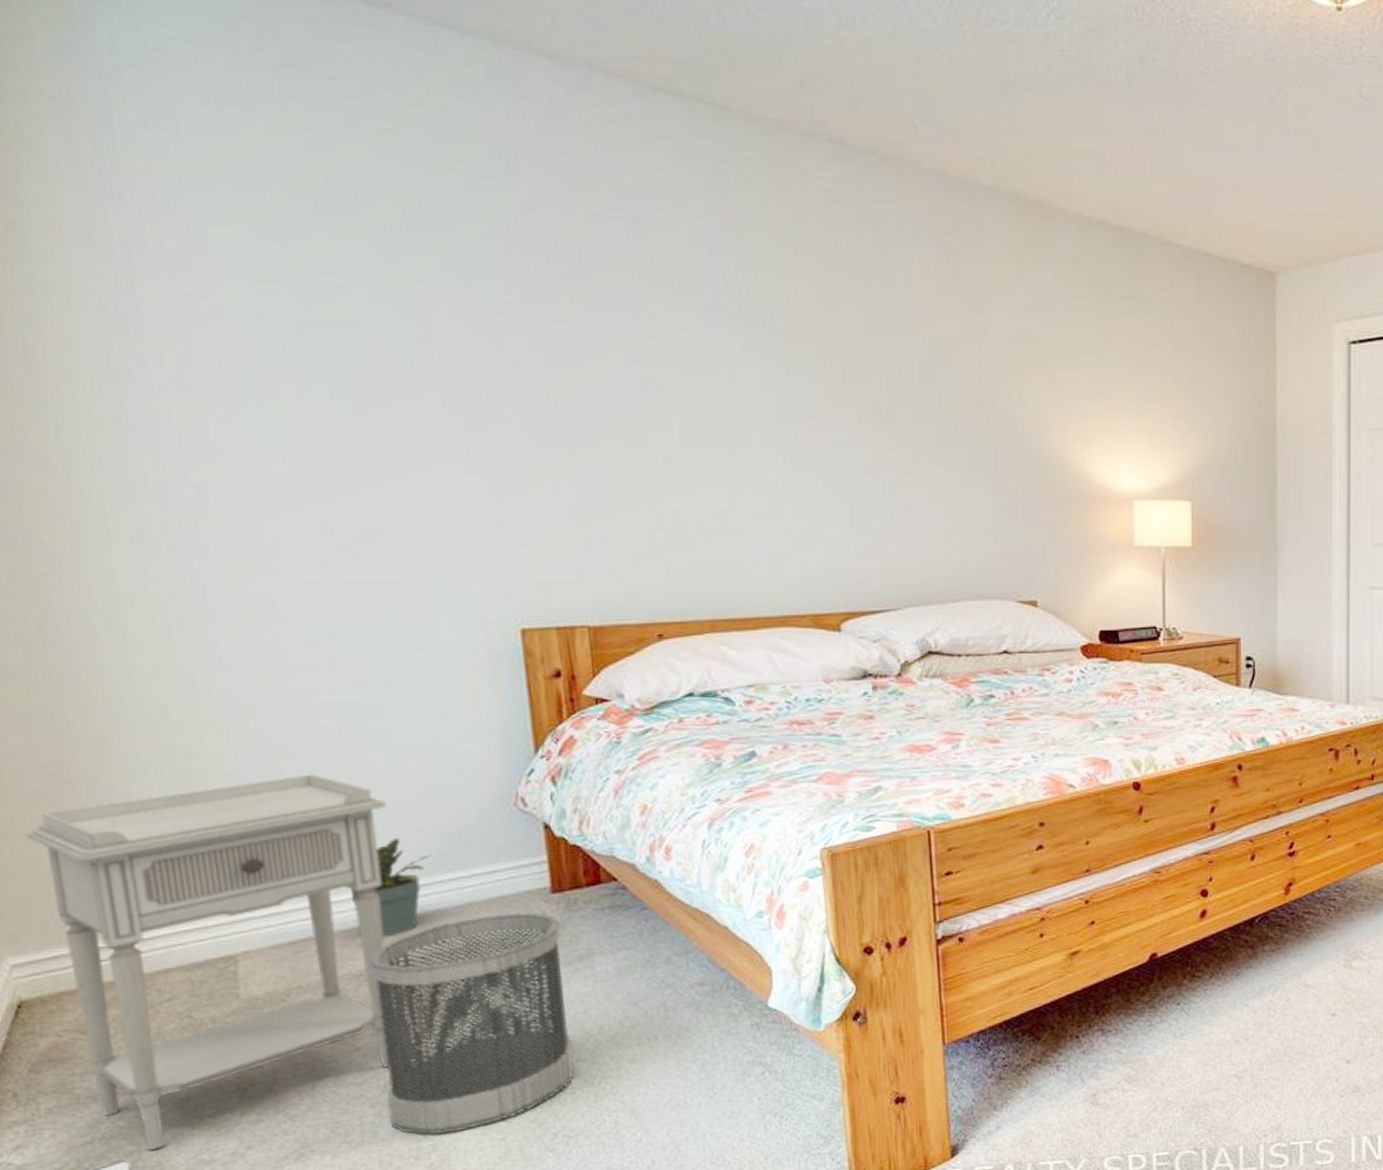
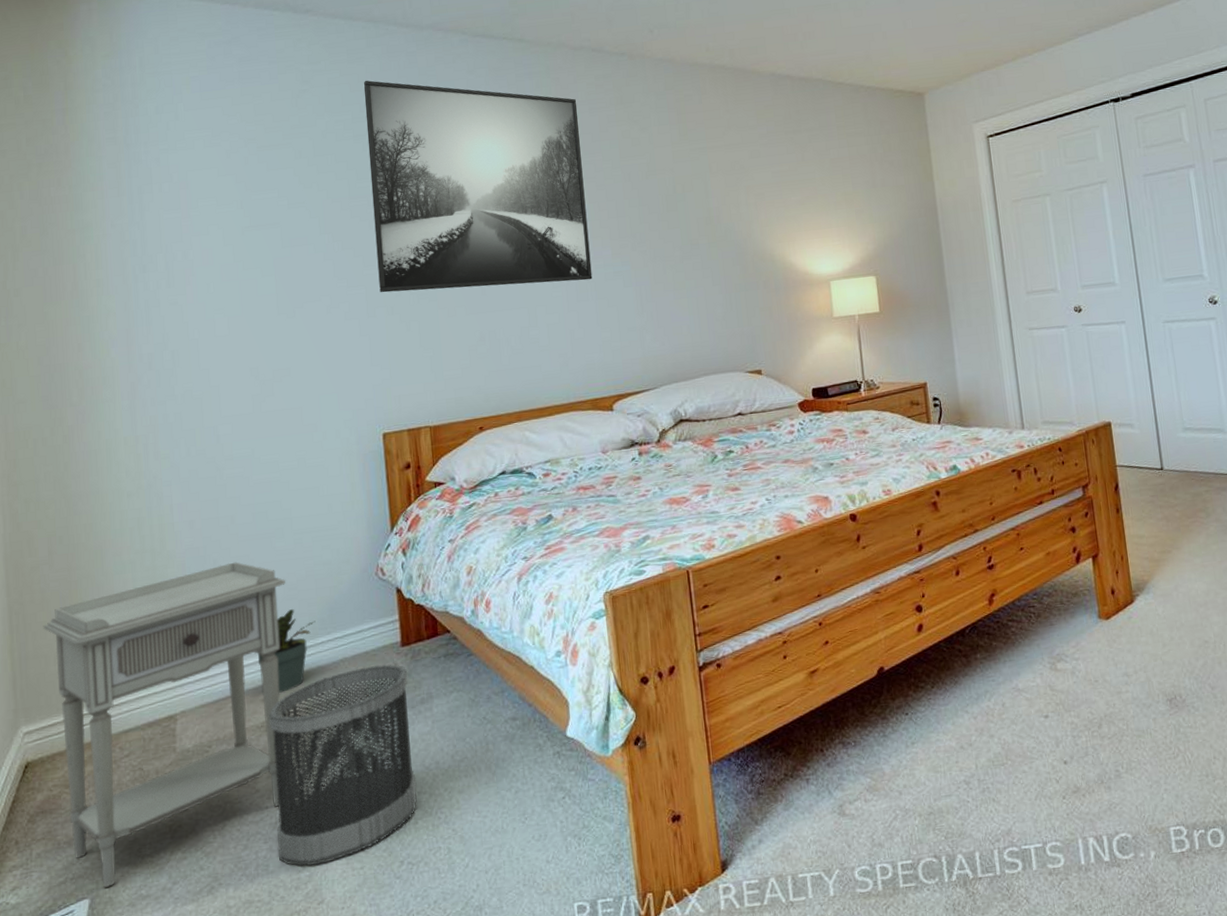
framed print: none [481,129,819,460] -> present [363,80,593,293]

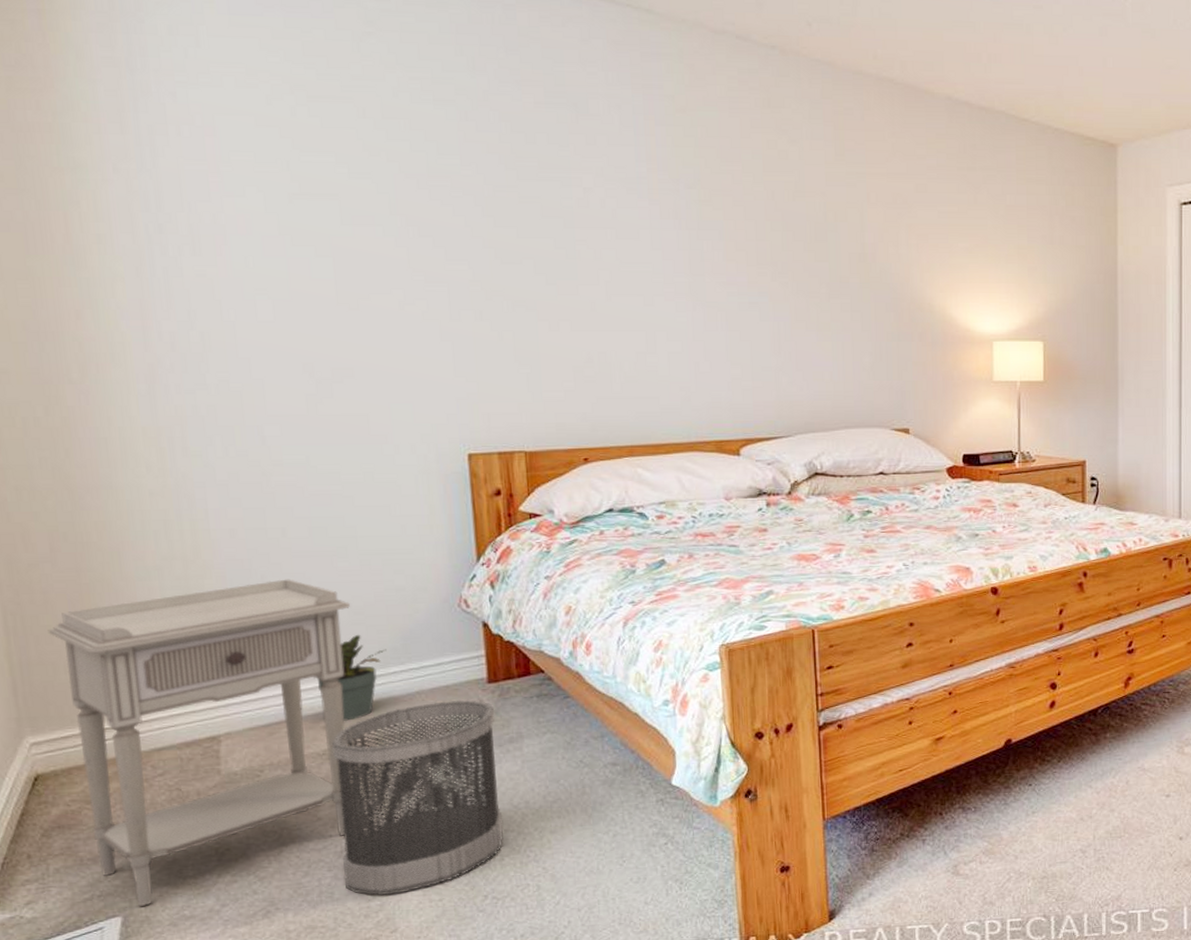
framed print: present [363,80,593,293] -> none [446,31,724,308]

